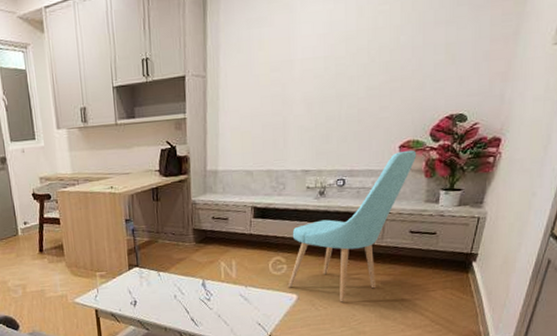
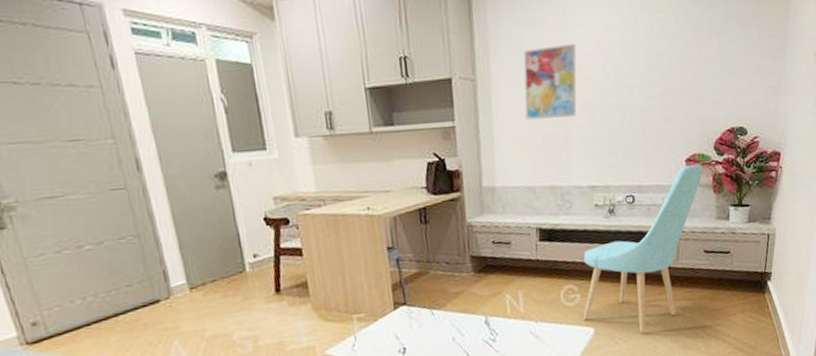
wall art: none [248,39,300,111] -> present [523,43,577,120]

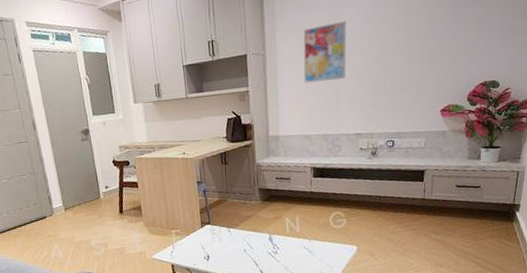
chair: present [583,163,704,334] -> none [348,113,457,252]

